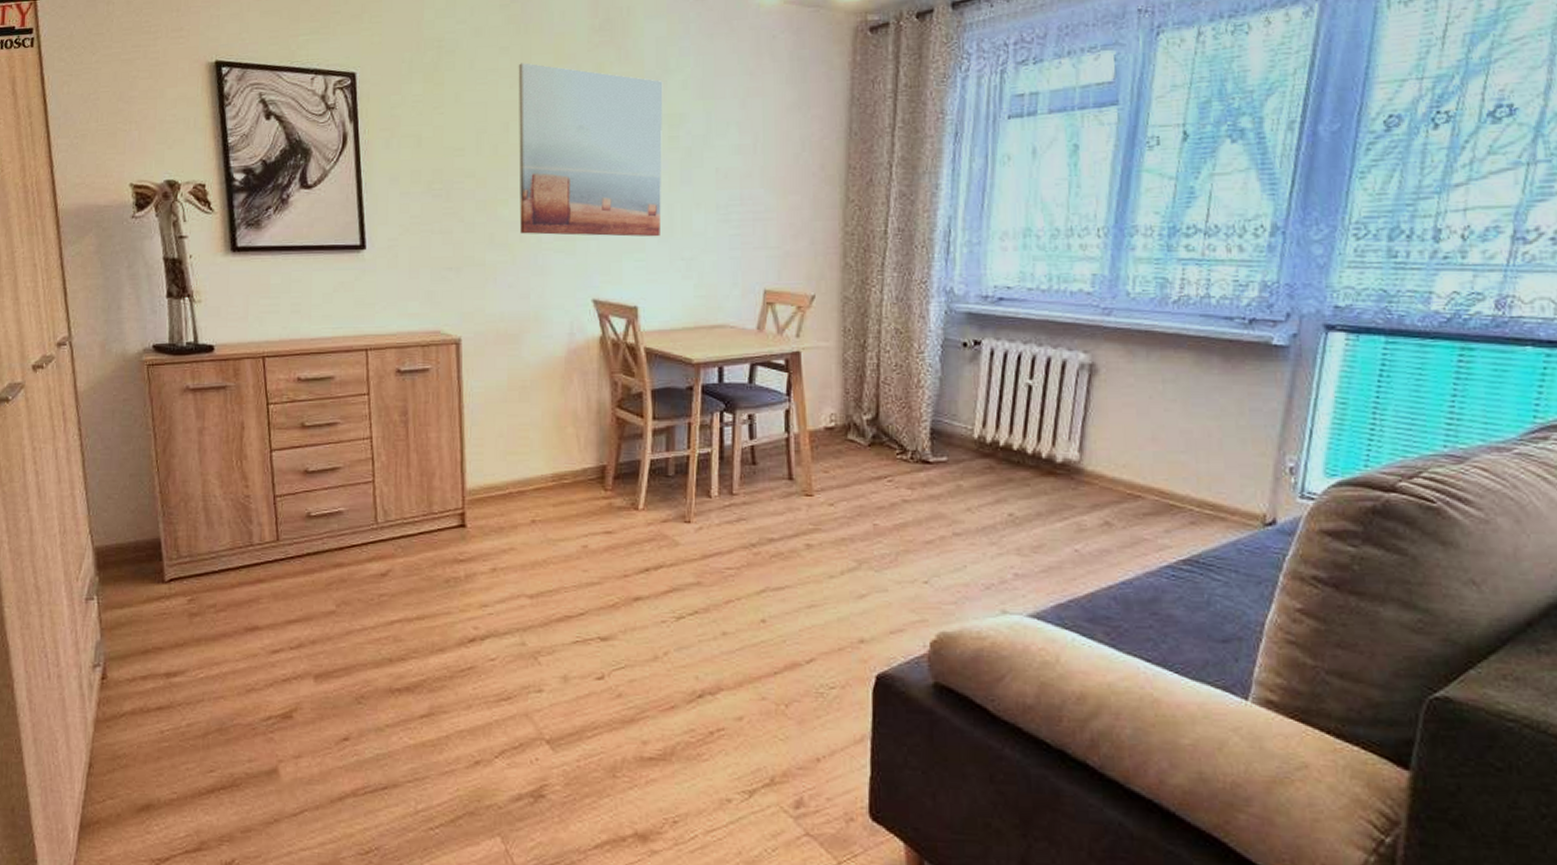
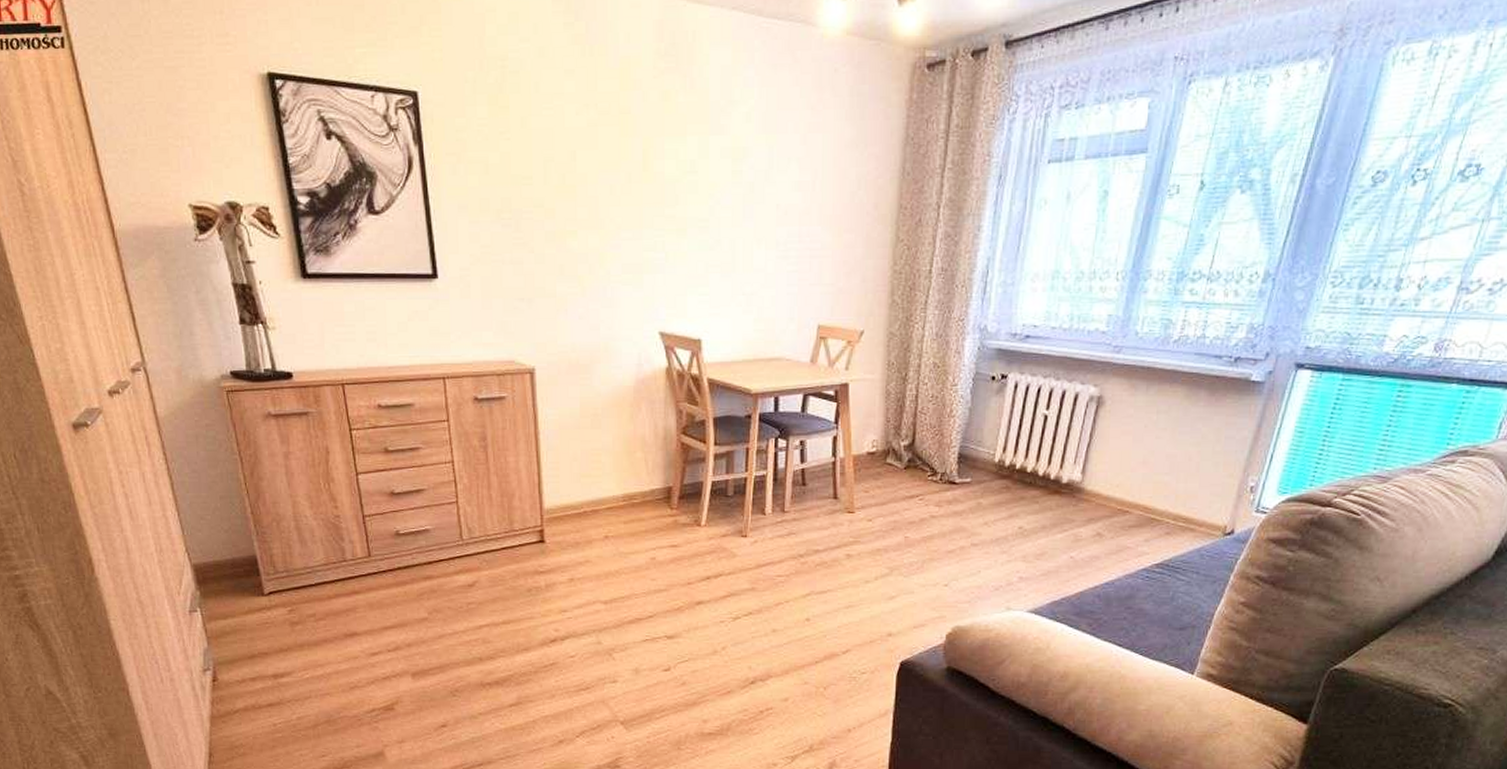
wall art: present [518,63,663,237] -> none [584,87,727,272]

